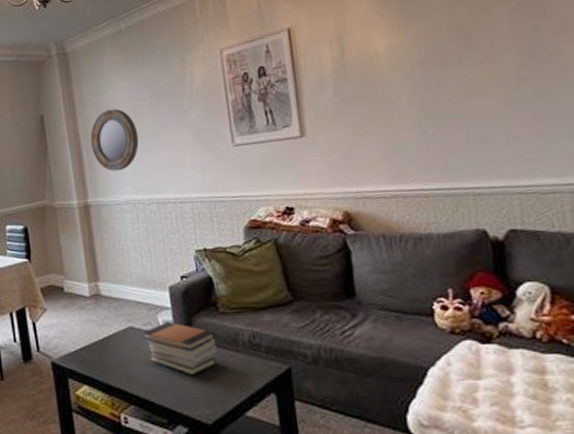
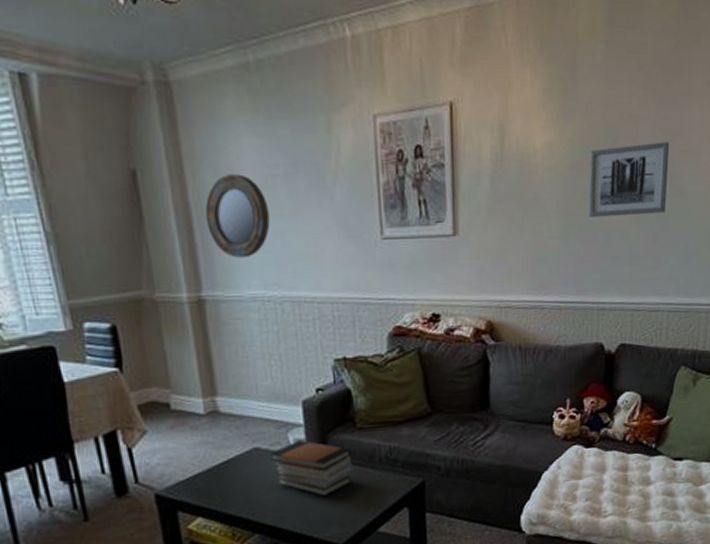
wall art: none [439,23,545,106] -> present [588,142,670,217]

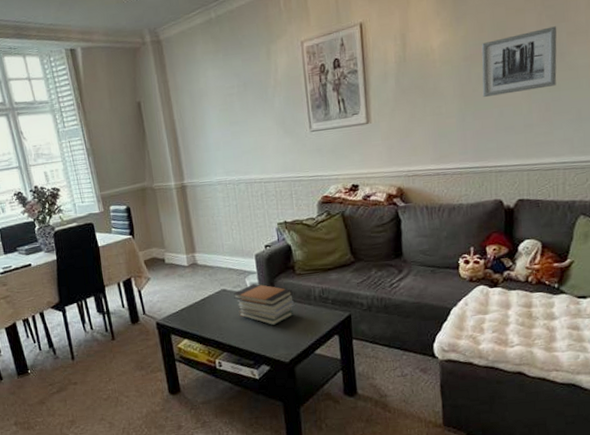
home mirror: present [204,174,270,258] -> none [185,96,229,155]

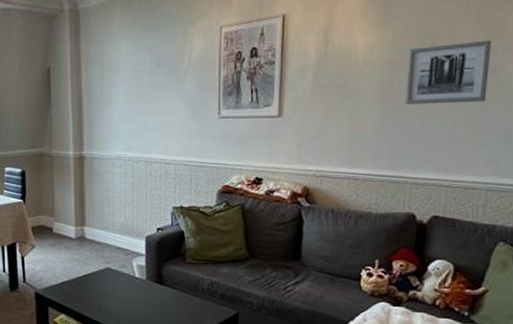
book stack: present [232,283,294,326] -> none [117,266,180,314]

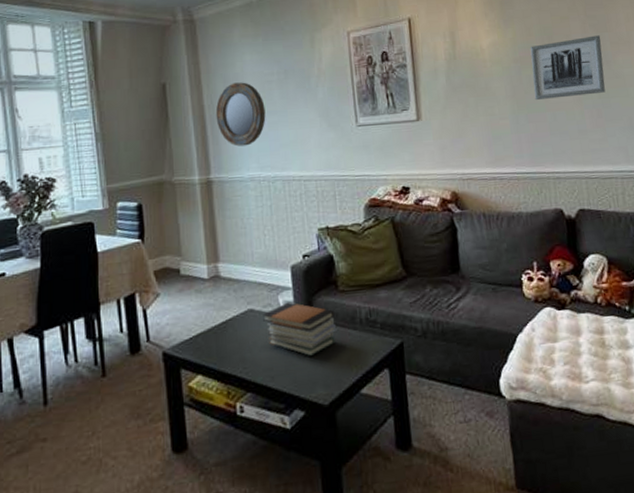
home mirror: none [91,70,136,128] -> present [215,82,266,147]
book stack: none [117,266,180,314] -> present [261,302,336,357]

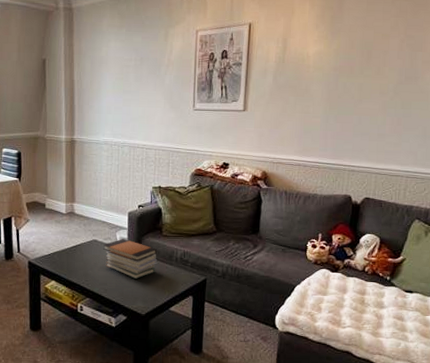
home mirror: present [215,82,266,147] -> none [82,64,122,116]
wall art: present [530,35,606,100] -> none [346,53,415,105]

